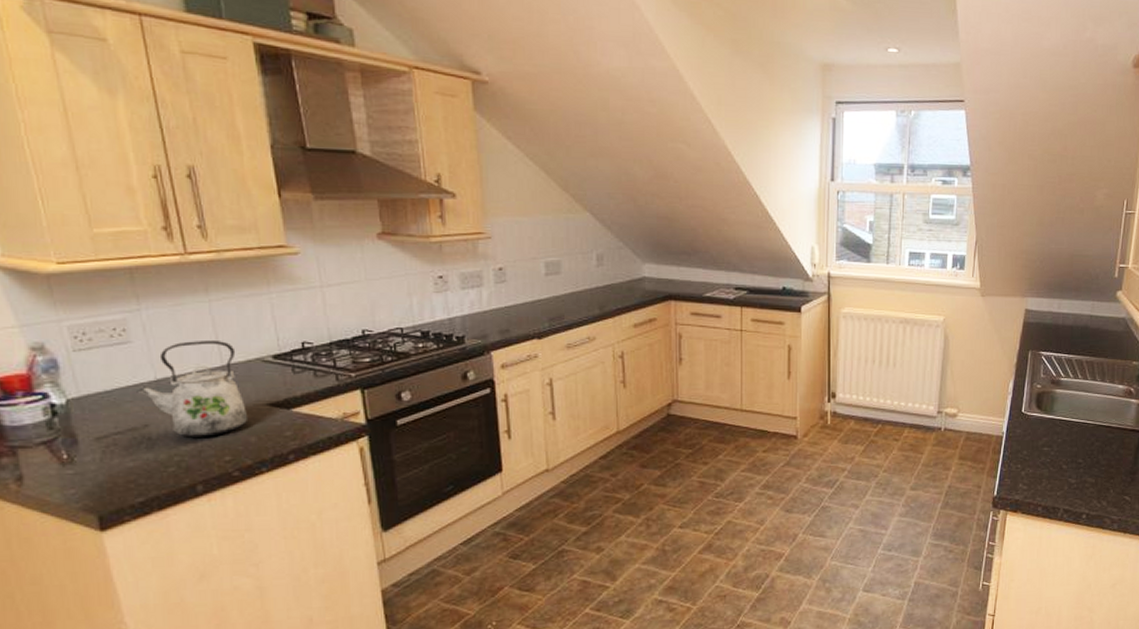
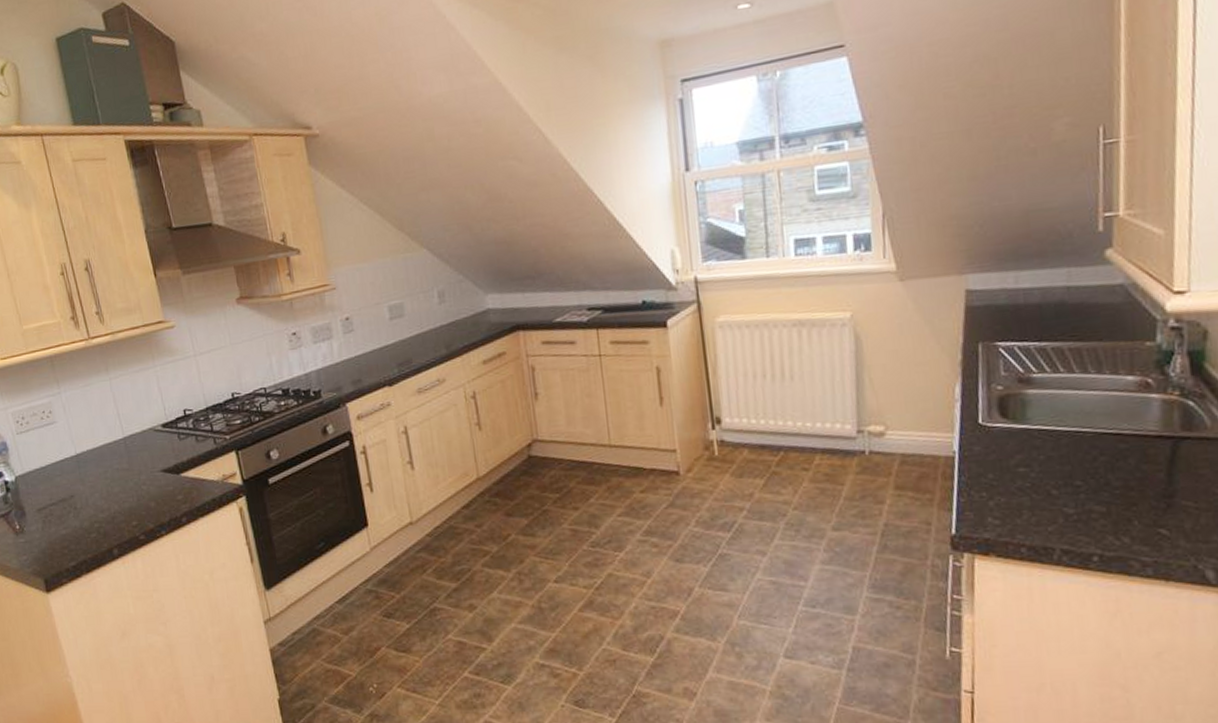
kettle: present [136,339,249,438] -> none [63,414,148,506]

